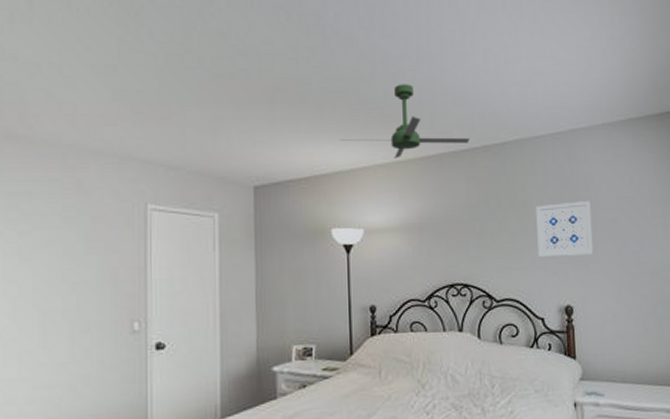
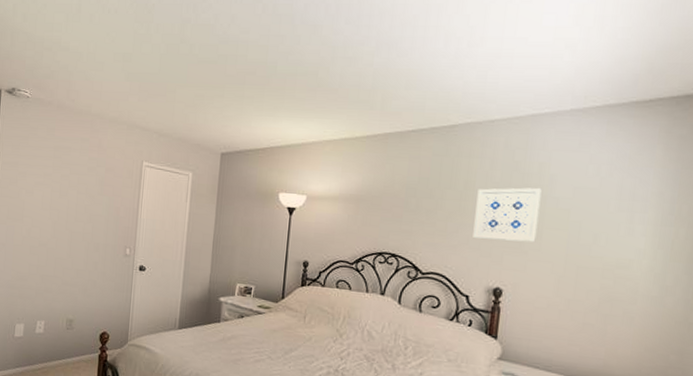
ceiling fan: present [340,84,470,158] -> none [296,67,419,136]

